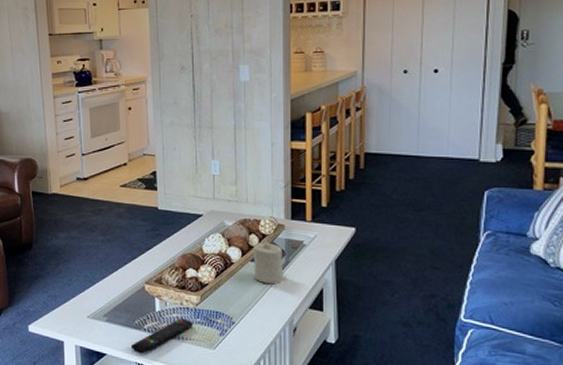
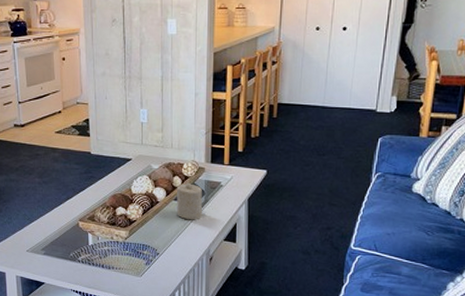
remote control: present [130,318,193,354] -> none [66,250,122,282]

